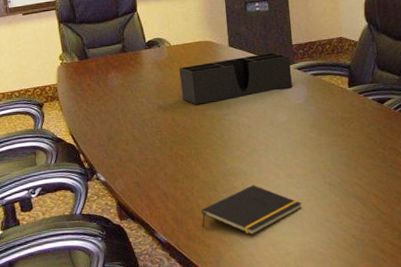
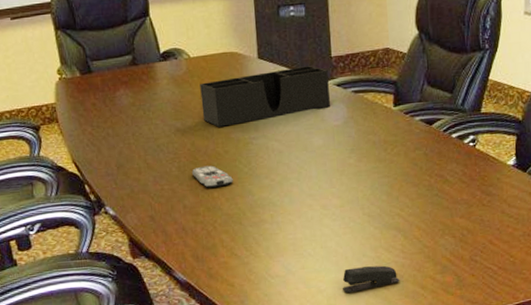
remote control: none [172,138,208,158] -> present [191,165,233,188]
notepad: present [201,185,302,235] -> none [225,217,337,273]
stapler: none [308,230,361,256] -> present [342,265,400,294]

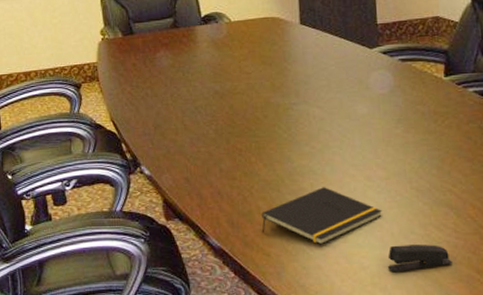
remote control: present [191,165,233,188] -> none [229,129,272,152]
desk organizer: present [200,66,330,127] -> none [240,32,375,91]
notepad: none [225,217,337,273] -> present [261,187,382,245]

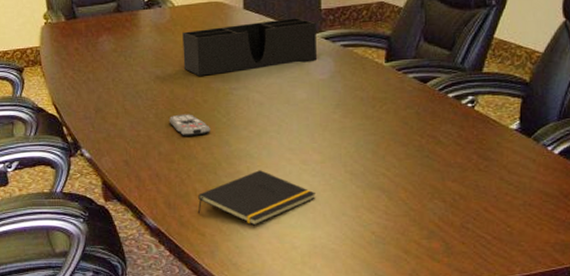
remote control: none [229,129,272,152] -> present [168,114,210,136]
desk organizer: none [240,32,375,91] -> present [182,18,316,76]
stapler: present [387,245,453,273] -> none [319,226,381,252]

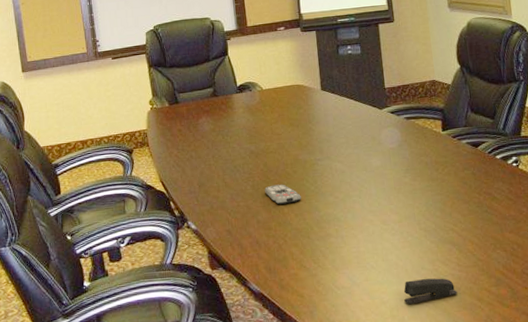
desk organizer: present [182,18,316,76] -> none [271,96,386,150]
notepad: present [197,170,315,226] -> none [295,232,397,284]
stapler: none [319,226,381,252] -> present [403,278,458,305]

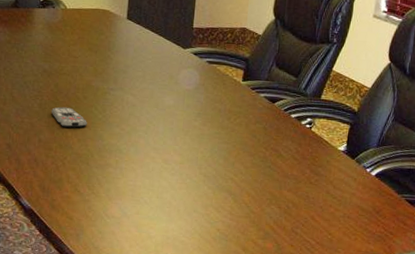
stapler: present [403,278,458,305] -> none [171,220,224,244]

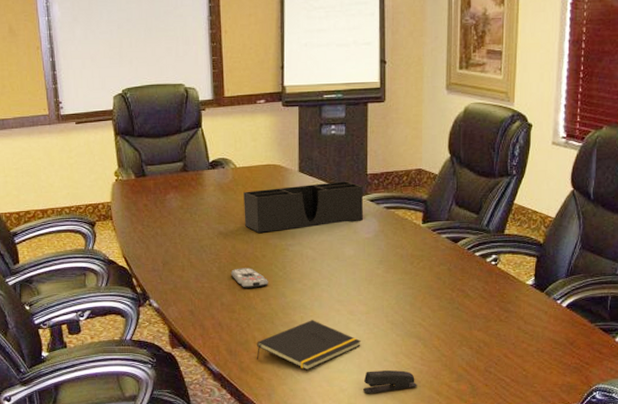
notepad: none [68,165,173,214] -> present [256,320,361,371]
desk organizer: none [69,32,188,75] -> present [243,181,363,233]
stapler: none [171,220,224,244] -> present [363,370,417,394]

